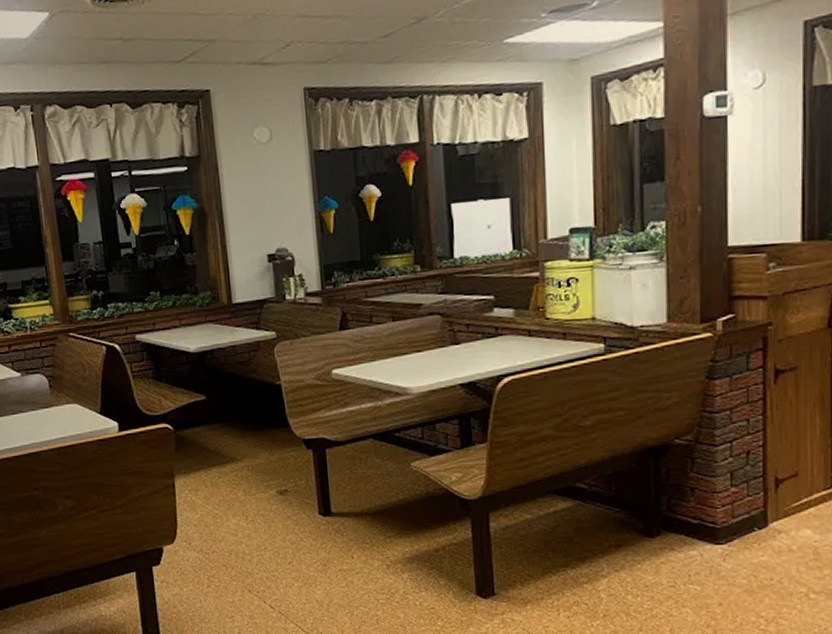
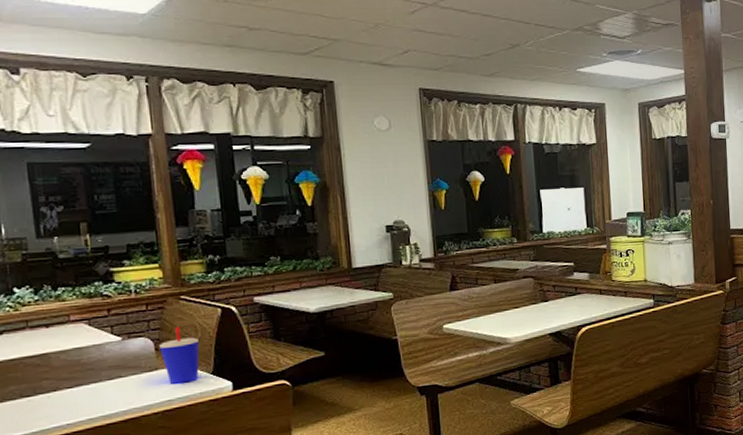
beverage cup: none [52,363,88,422] -> present [159,326,200,384]

